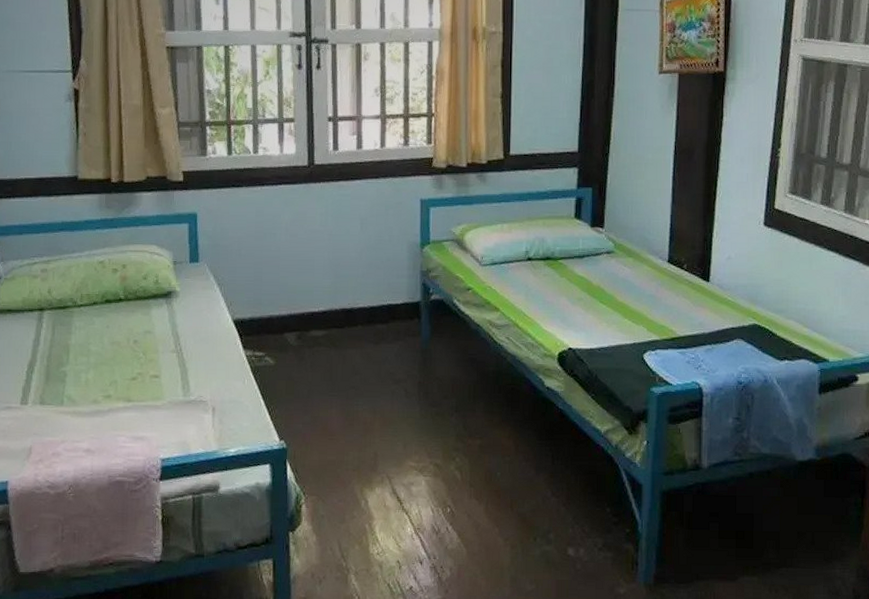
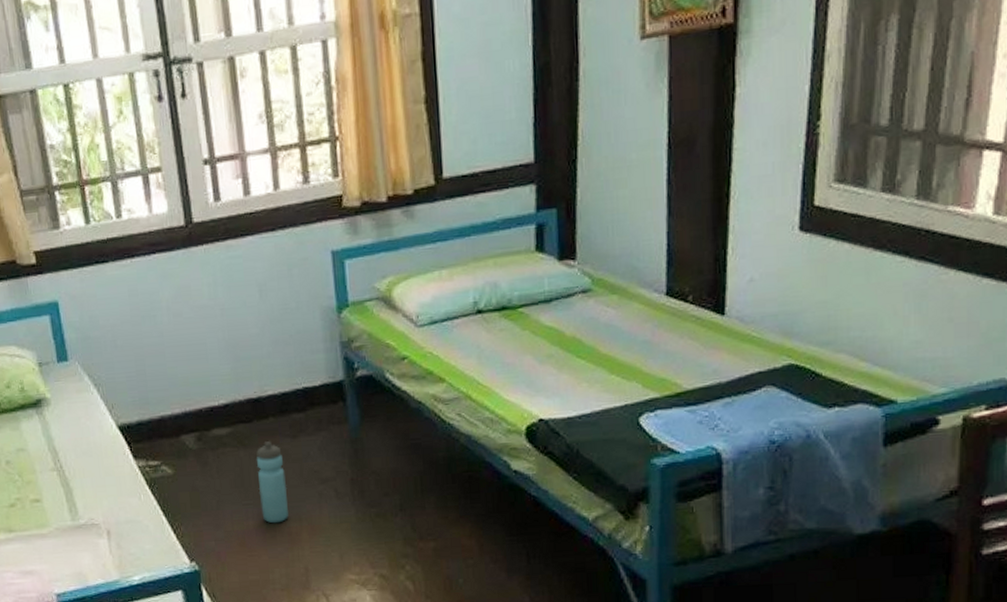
water bottle: none [343,345,367,414] -> present [256,441,288,524]

